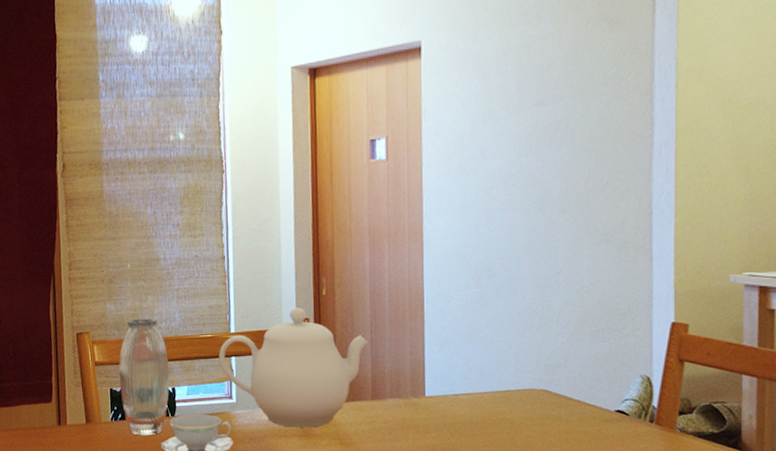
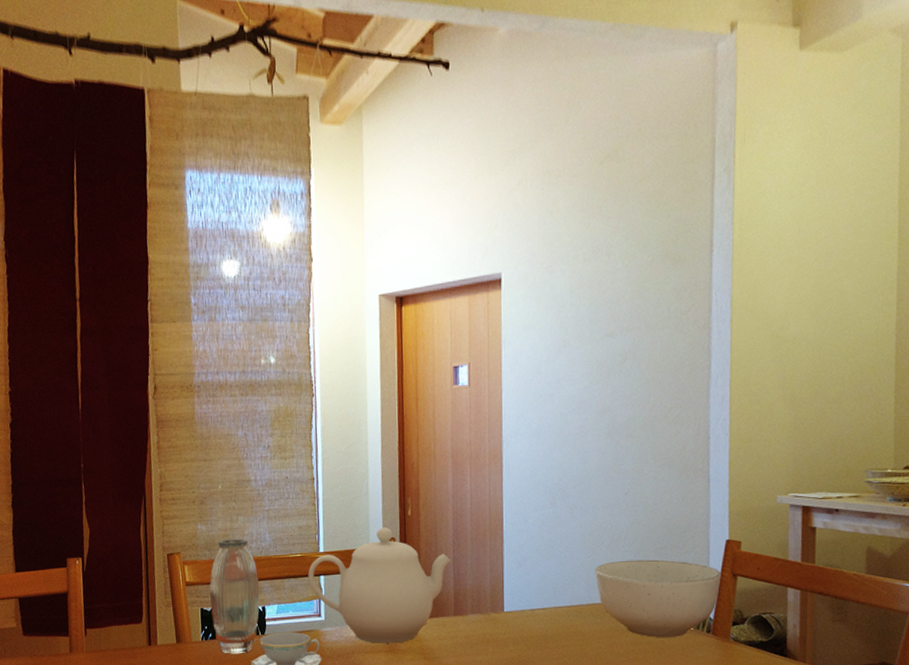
bowl: none [524,343,666,426] -> present [595,559,721,637]

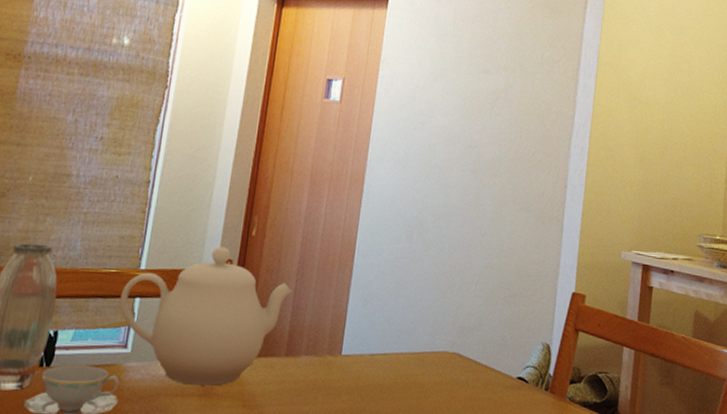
bowl: present [595,559,721,637] -> none [442,306,565,394]

